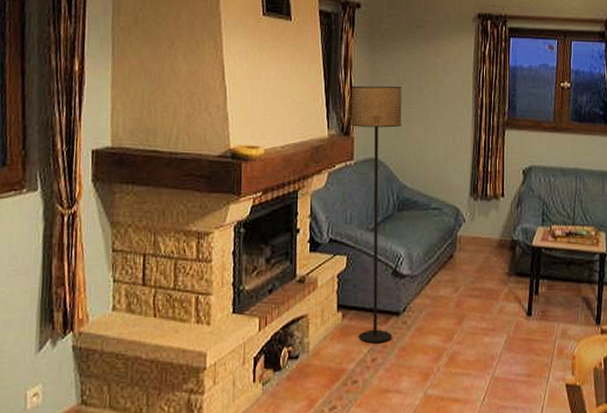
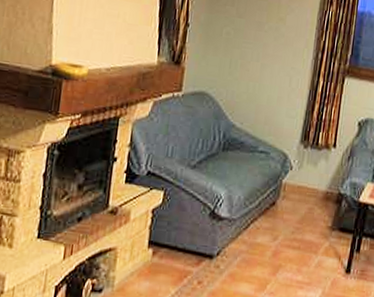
floor lamp: present [351,85,402,343] -> none [167,12,241,285]

